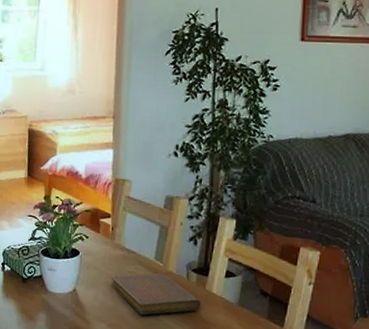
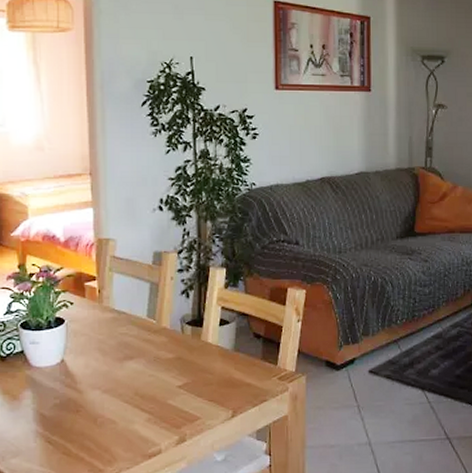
notebook: present [111,273,202,315] -> none [103,330,198,375]

